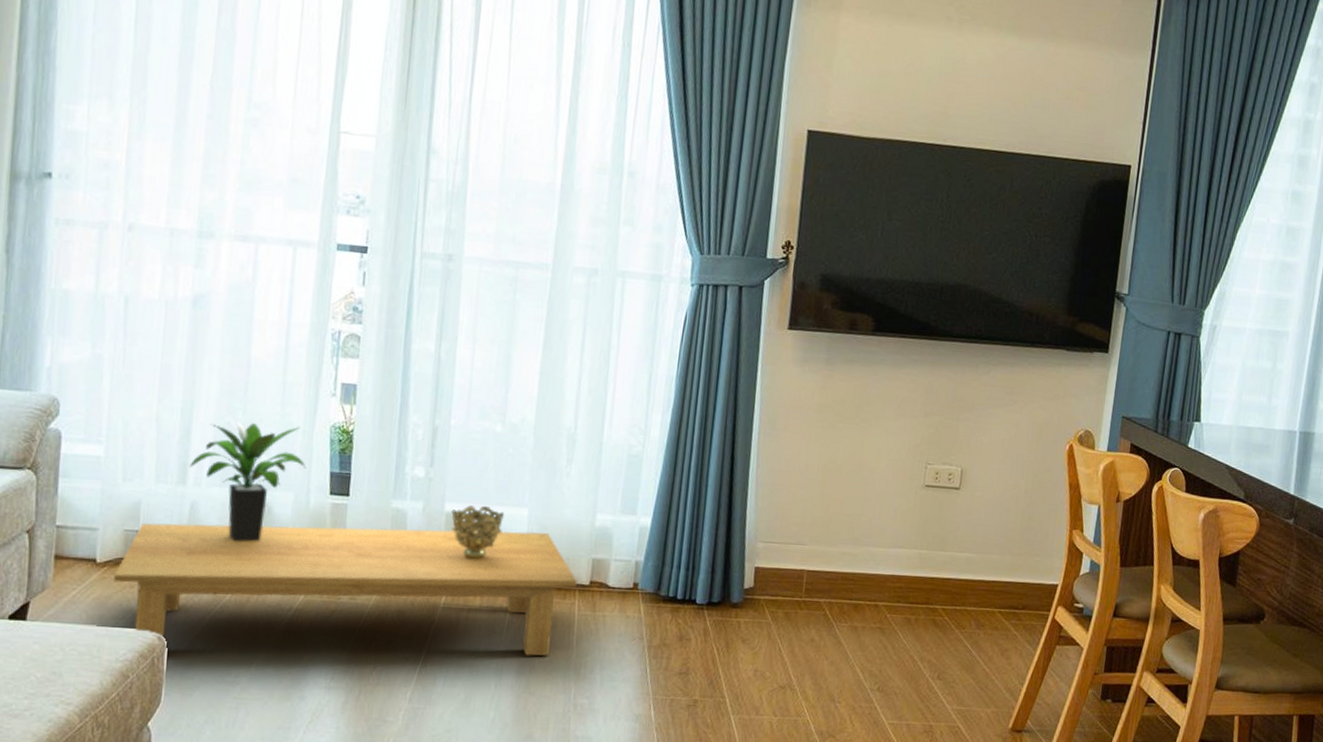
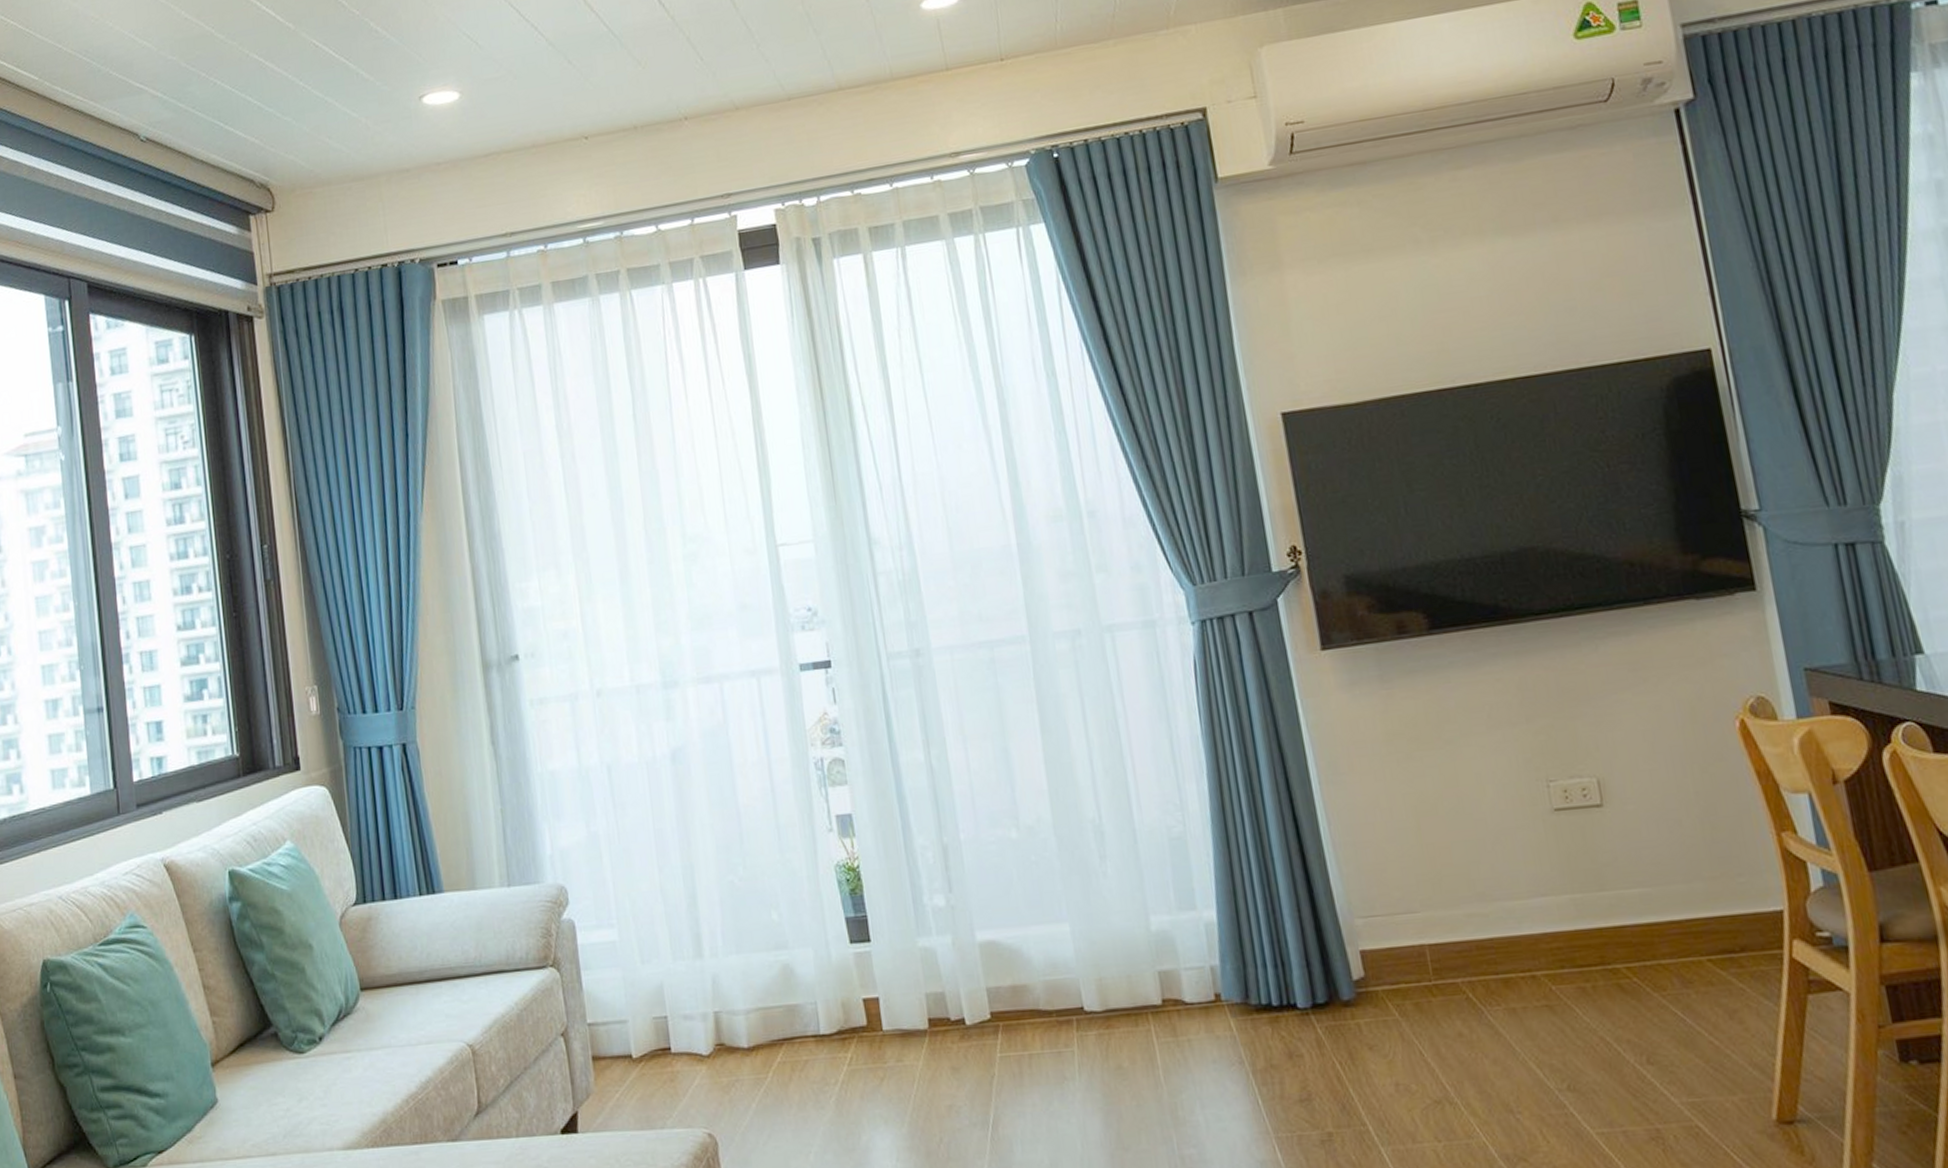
coffee table: present [114,522,577,656] -> none [652,947,1148,1136]
potted plant: present [189,421,307,542] -> none [702,873,820,1014]
decorative bowl: present [451,505,504,560] -> none [984,928,1046,995]

